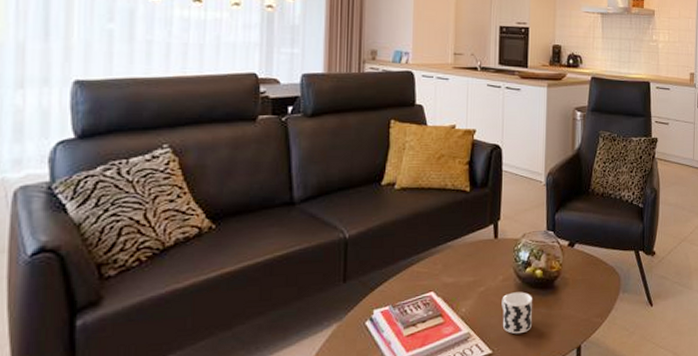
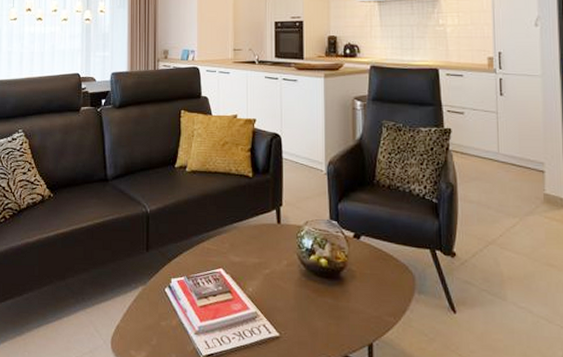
cup: present [501,292,533,334] -> none [287,278,319,321]

